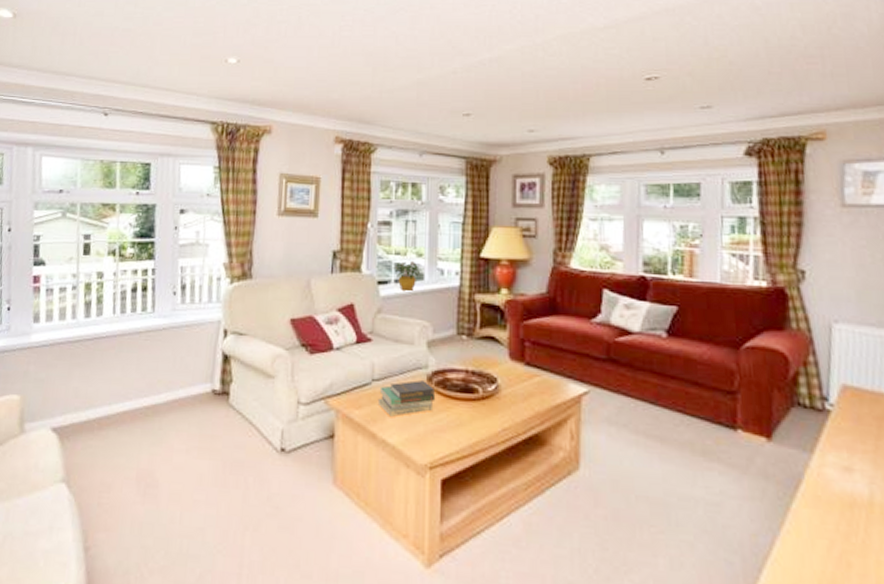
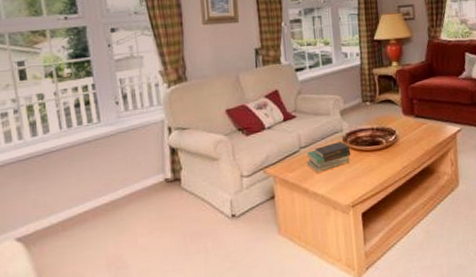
potted flower: present [392,260,421,291] -> none [306,48,329,74]

